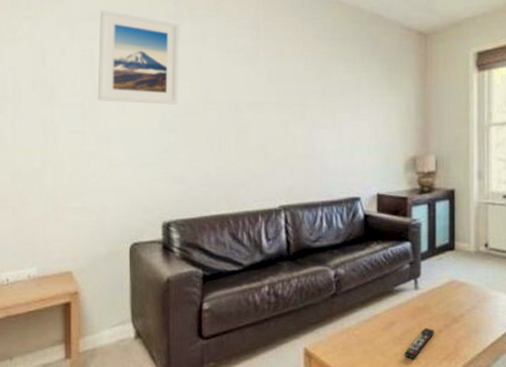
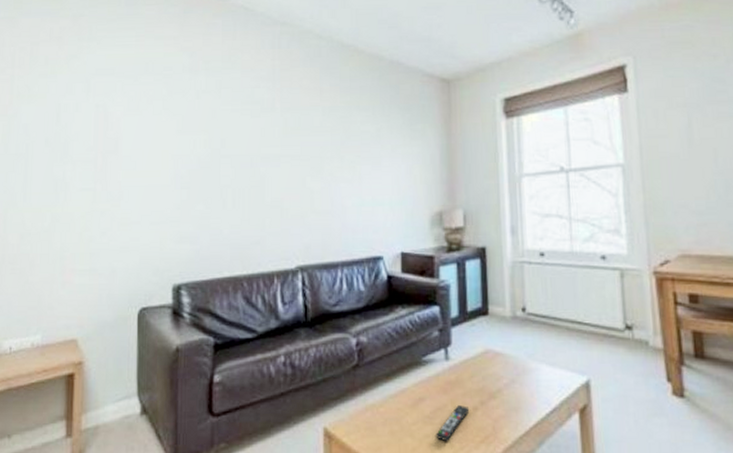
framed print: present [97,10,180,104] -> none [110,64,195,159]

